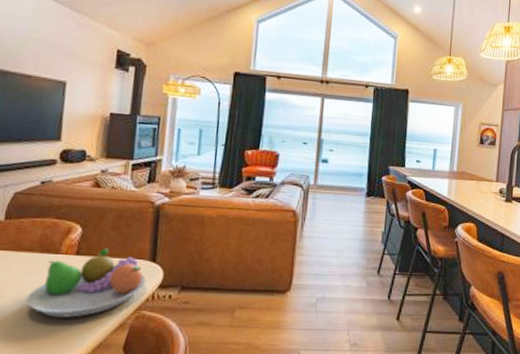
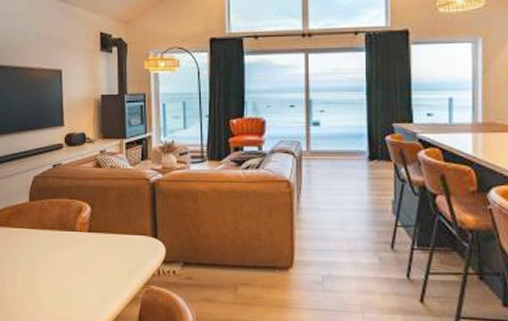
fruit bowl: present [25,248,146,318] -> none [54,225,150,291]

